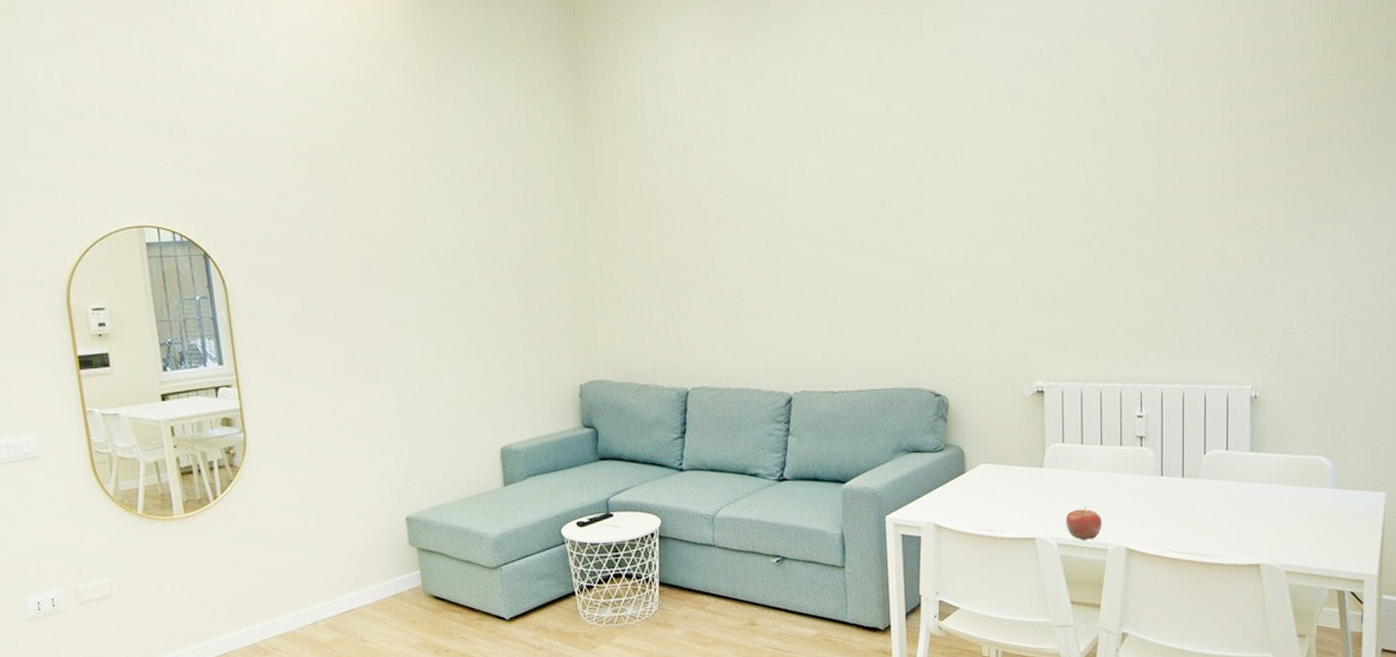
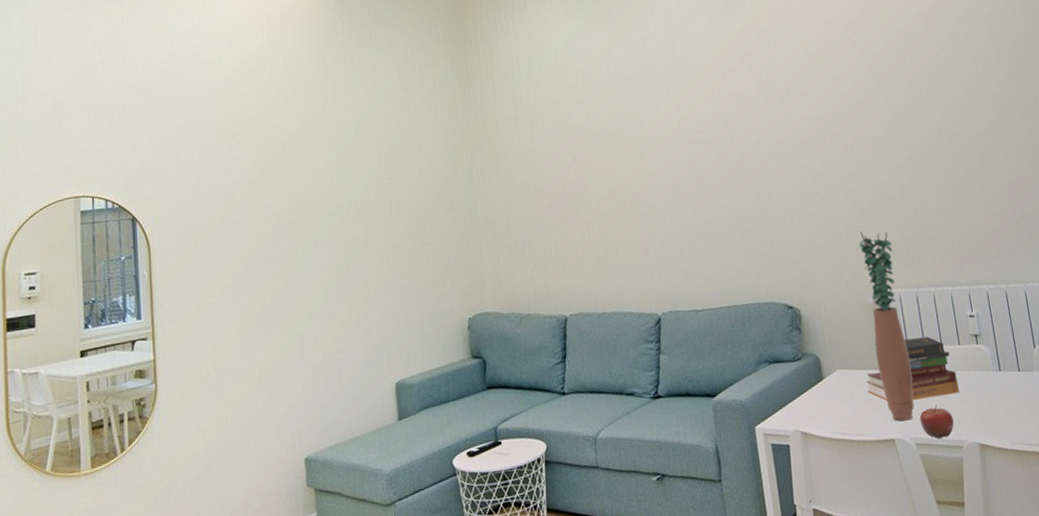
books: none [1012,435,1113,500] -> present [866,336,959,401]
vase: none [1023,316,1064,521] -> present [858,231,914,421]

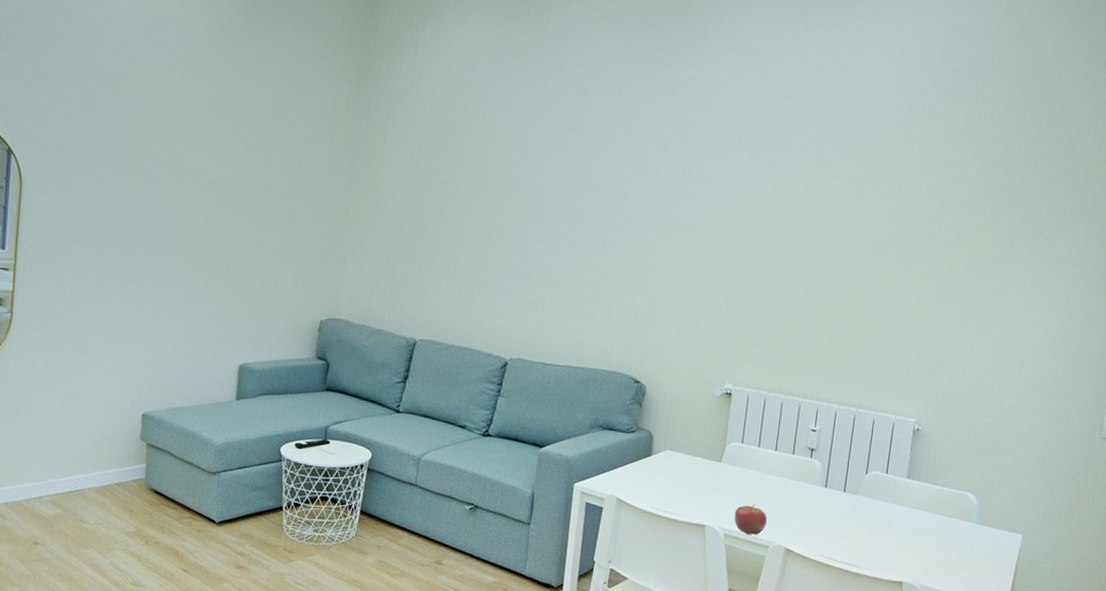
vase: present [858,231,914,421] -> none [706,325,755,512]
books: present [866,336,959,401] -> none [692,433,783,497]

